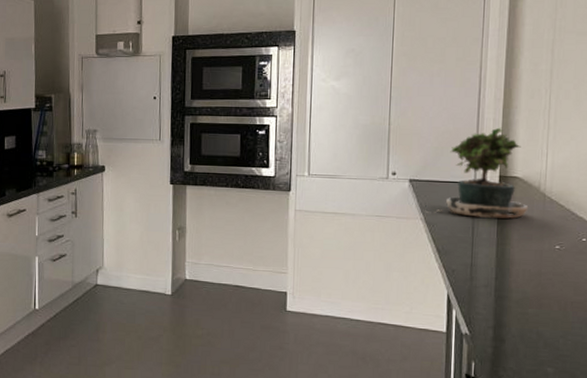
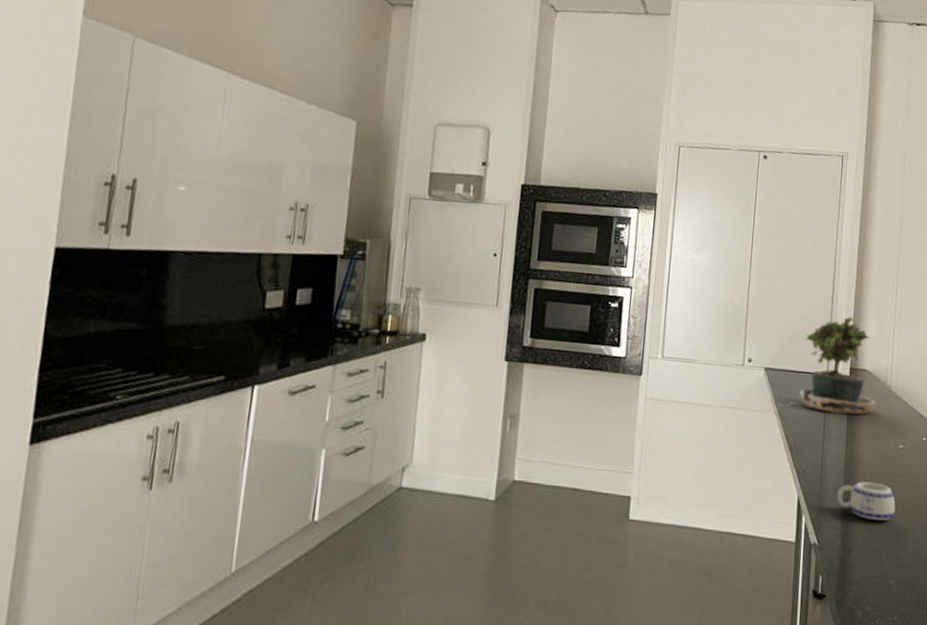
mug: none [488,279,552,315] -> present [837,481,896,521]

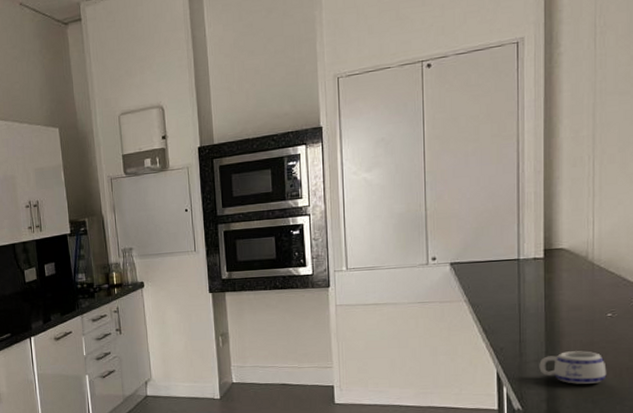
potted plant: present [779,316,875,415] -> none [468,200,575,294]

